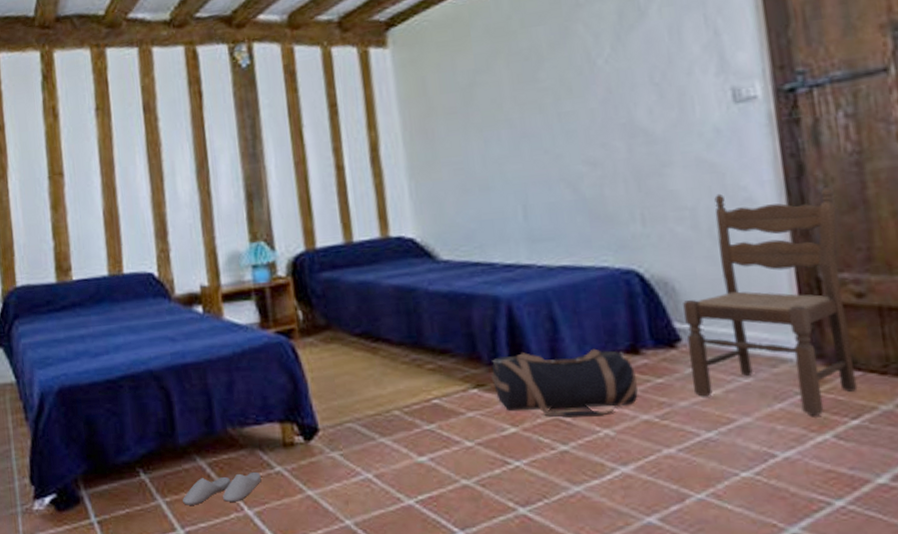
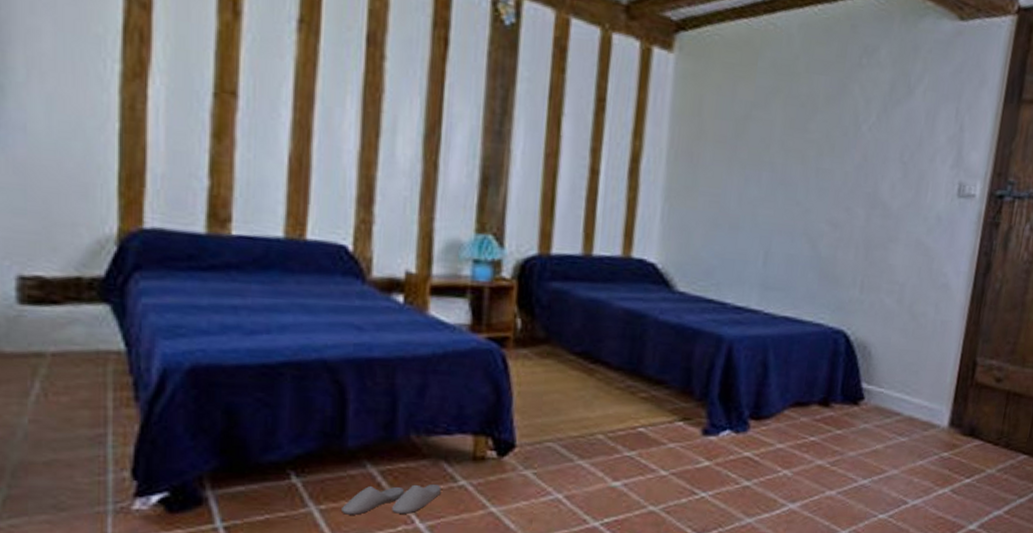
duffel bag: present [491,348,638,417] -> none [698,393,822,458]
wooden chair: present [683,187,858,416] -> none [863,275,1005,473]

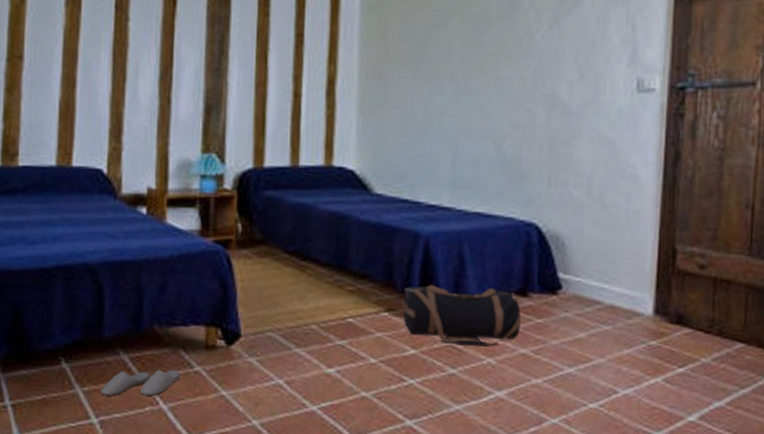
duffel bag: none [698,393,822,458] -> present [401,285,522,347]

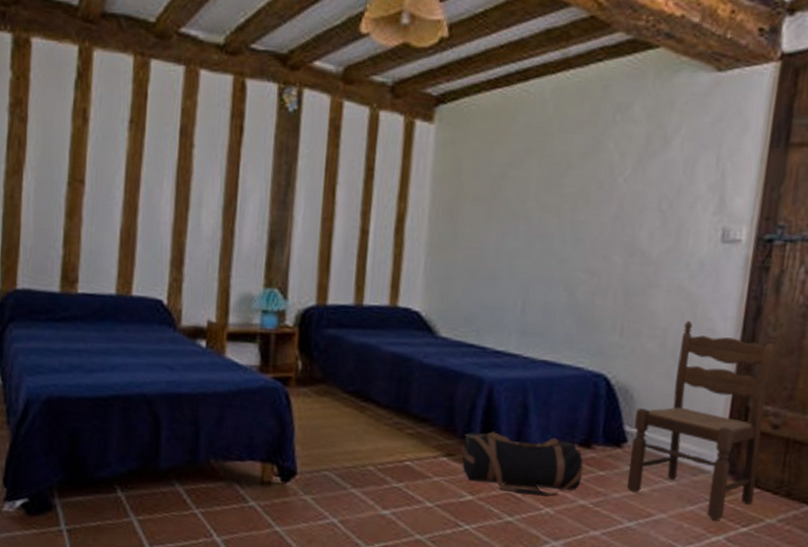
slippers: present [101,369,180,396] -> none [155,501,235,528]
wooden chair: none [565,167,698,362] -> present [627,320,779,520]

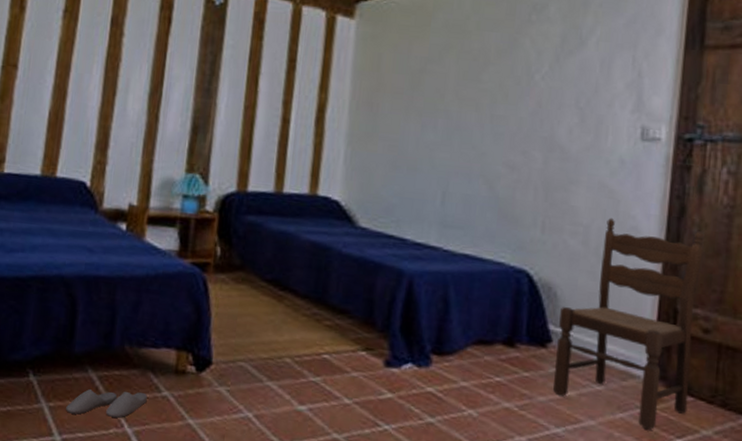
slippers: none [155,501,235,528] -> present [66,388,148,418]
duffel bag: present [461,432,584,496] -> none [380,326,507,397]

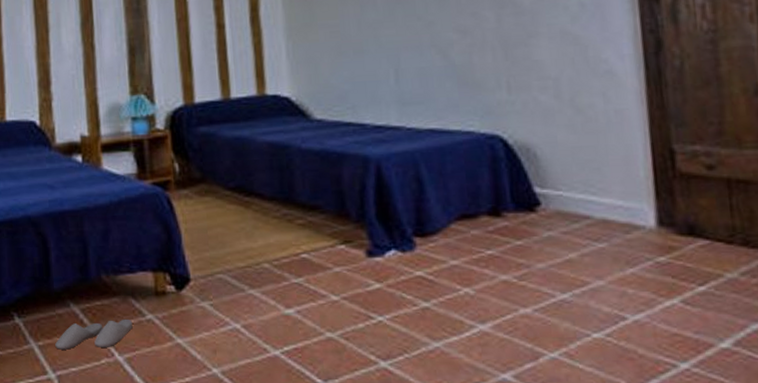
wooden chair: present [553,217,705,430] -> none [544,63,705,281]

